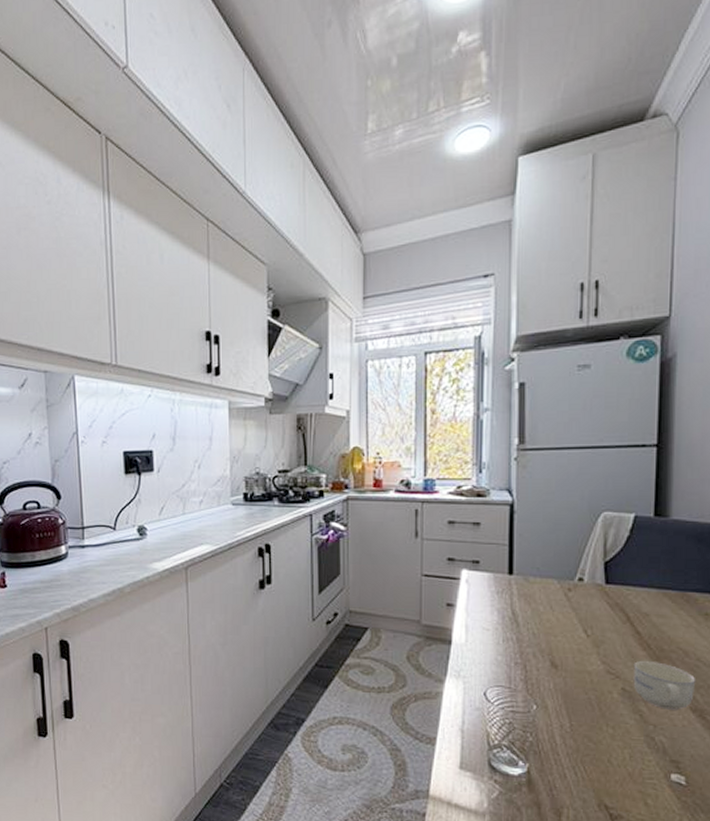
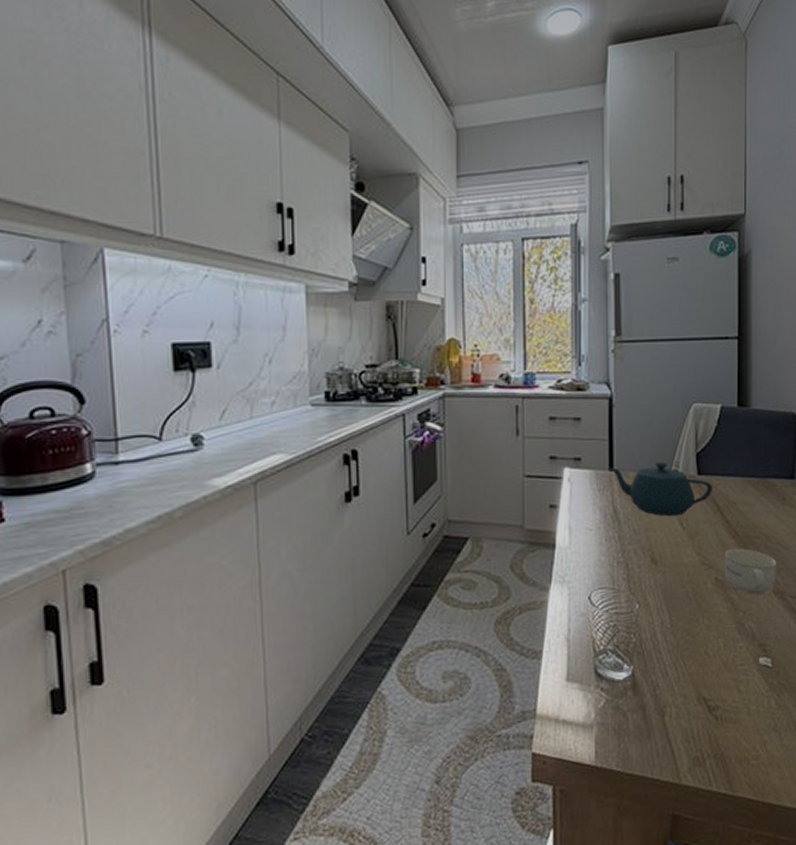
teapot: none [508,568,622,624] -> present [609,461,712,517]

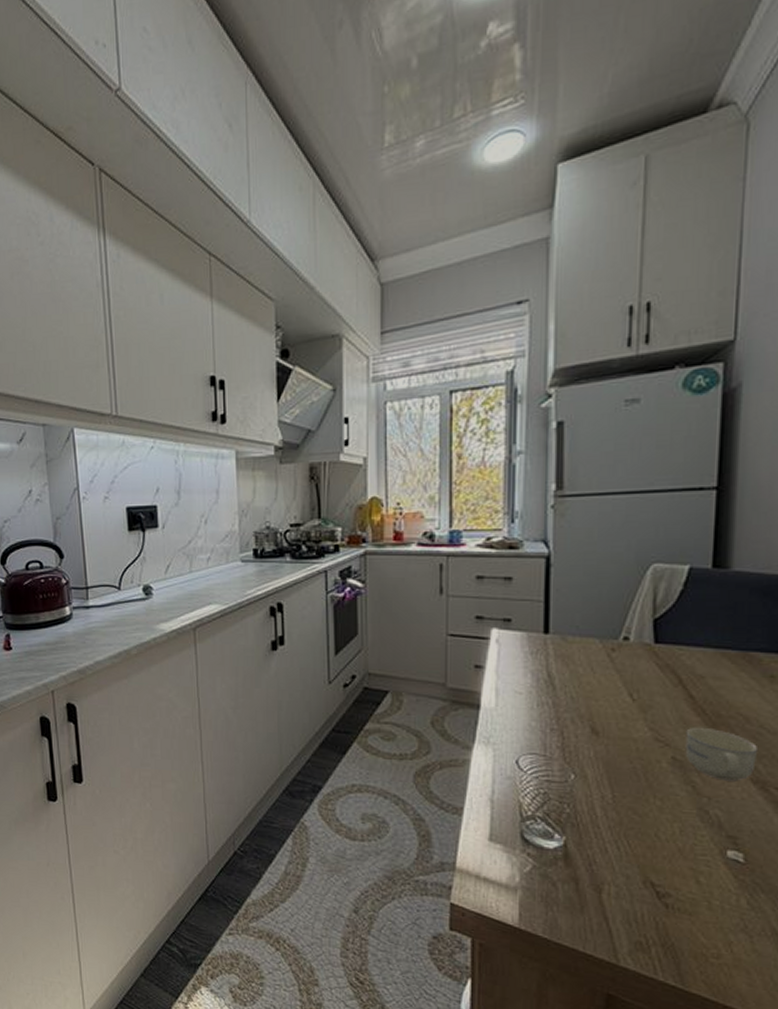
teapot: present [609,461,712,517] -> none [543,626,673,687]

